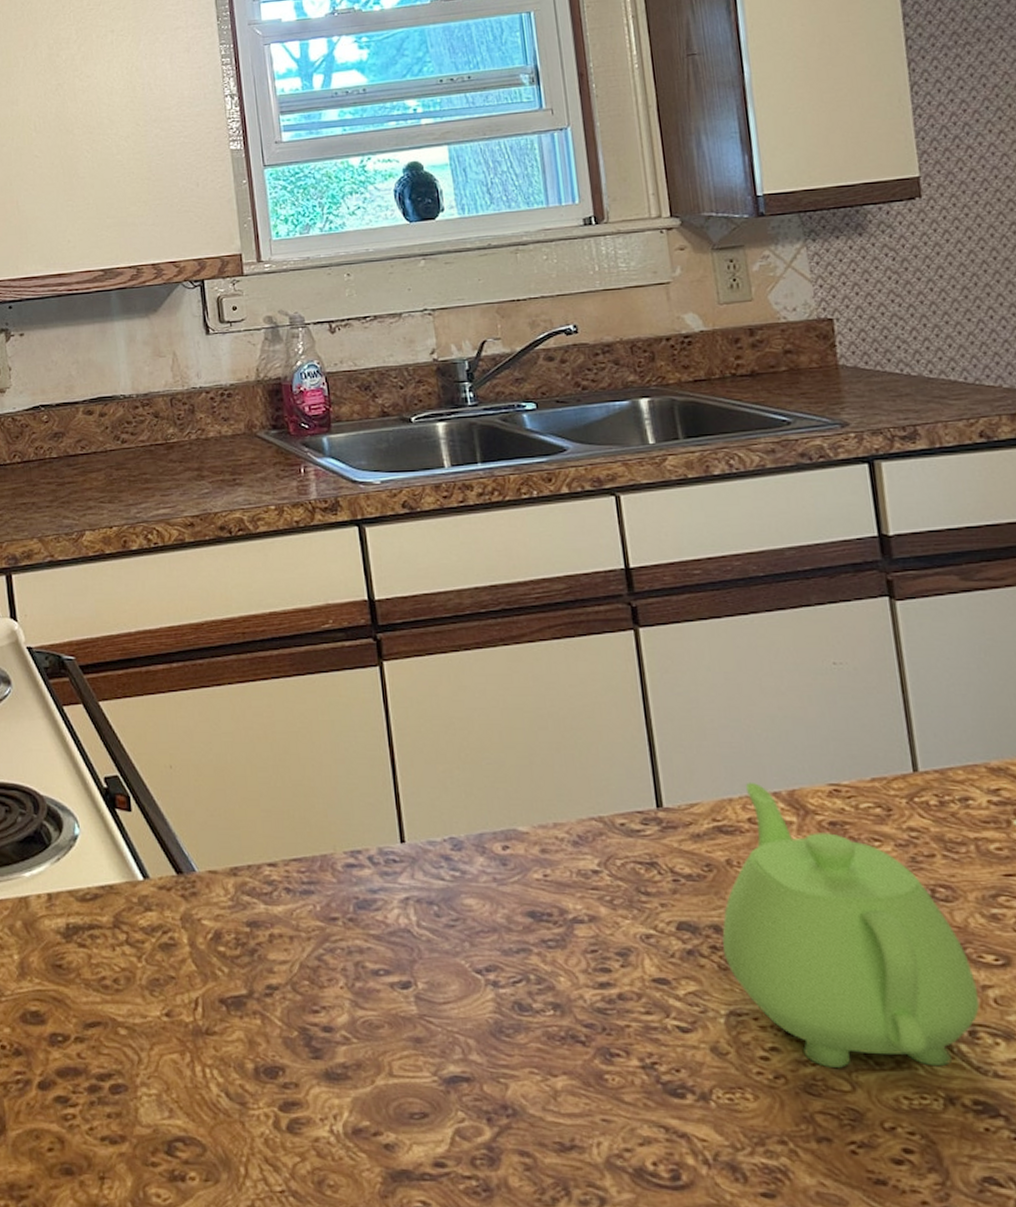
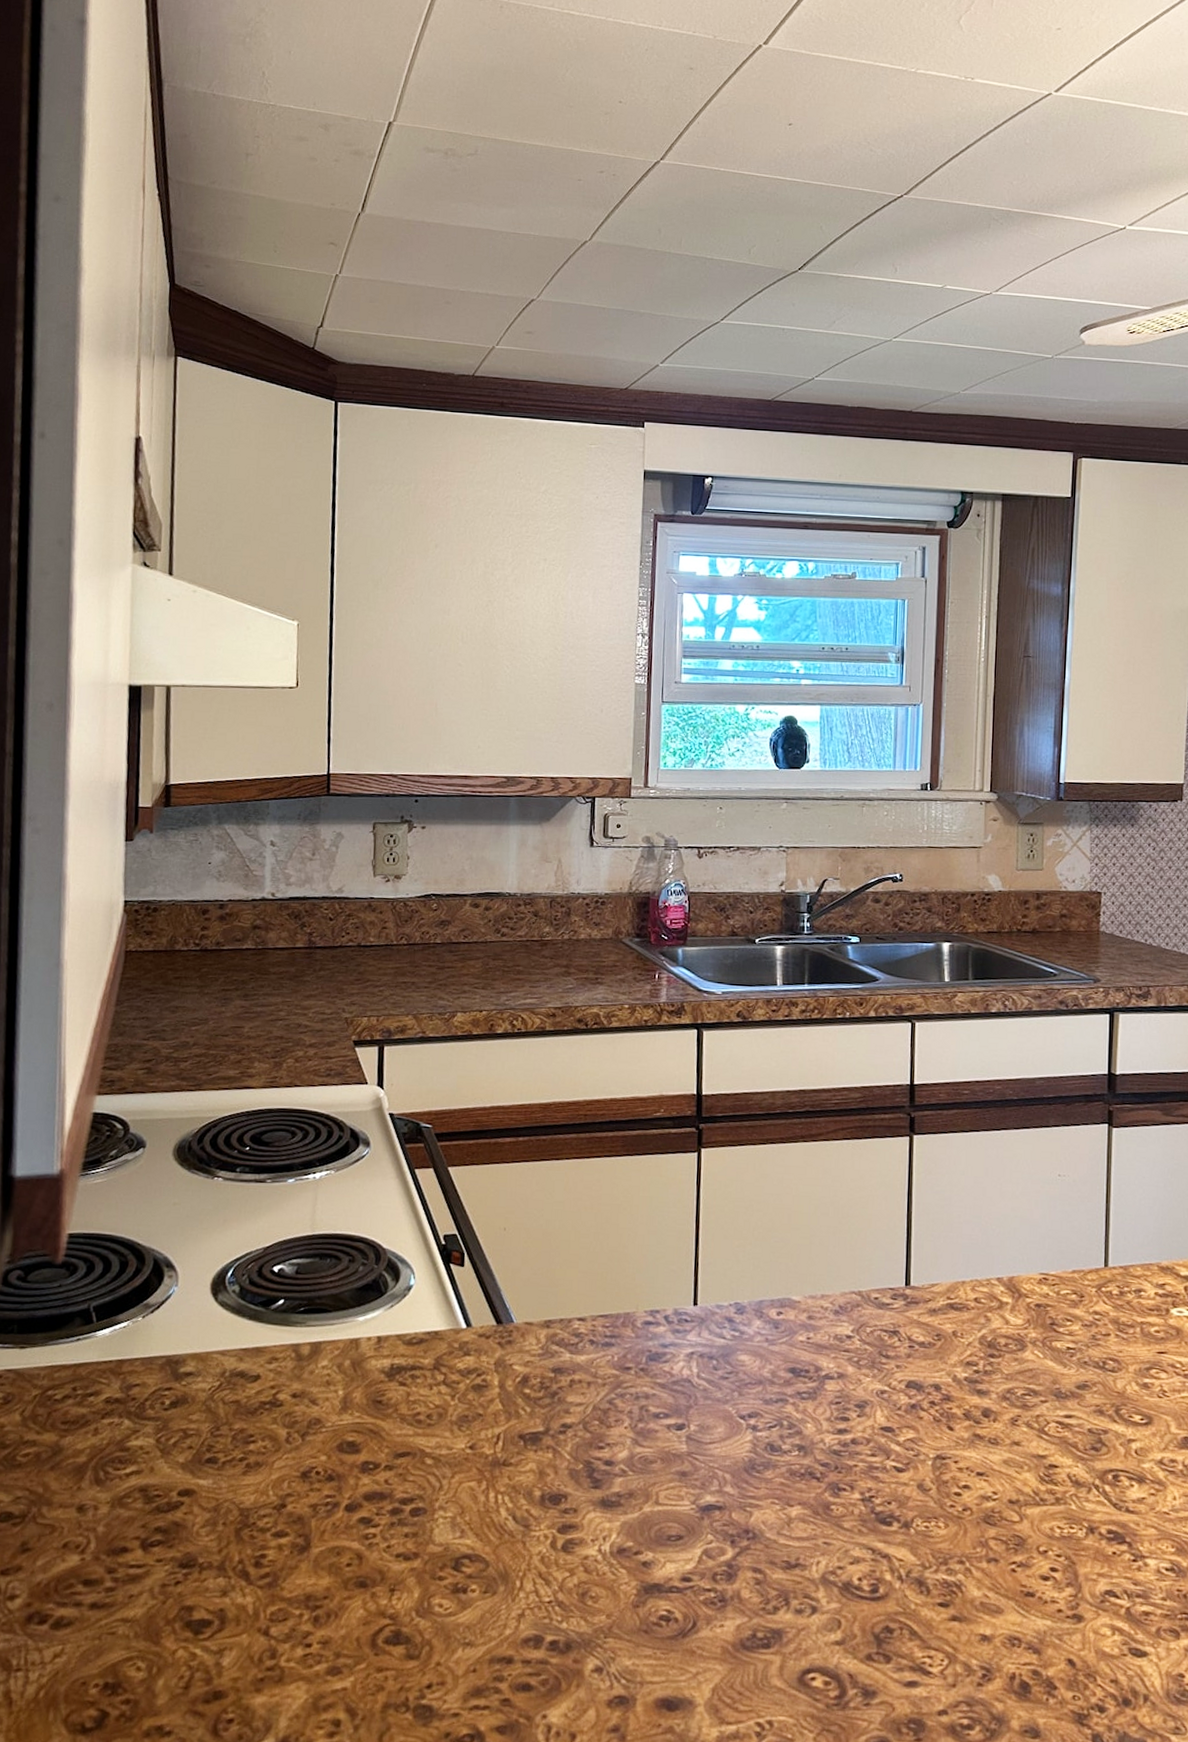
teapot: present [722,782,980,1069] -> none [940,1268,1125,1504]

